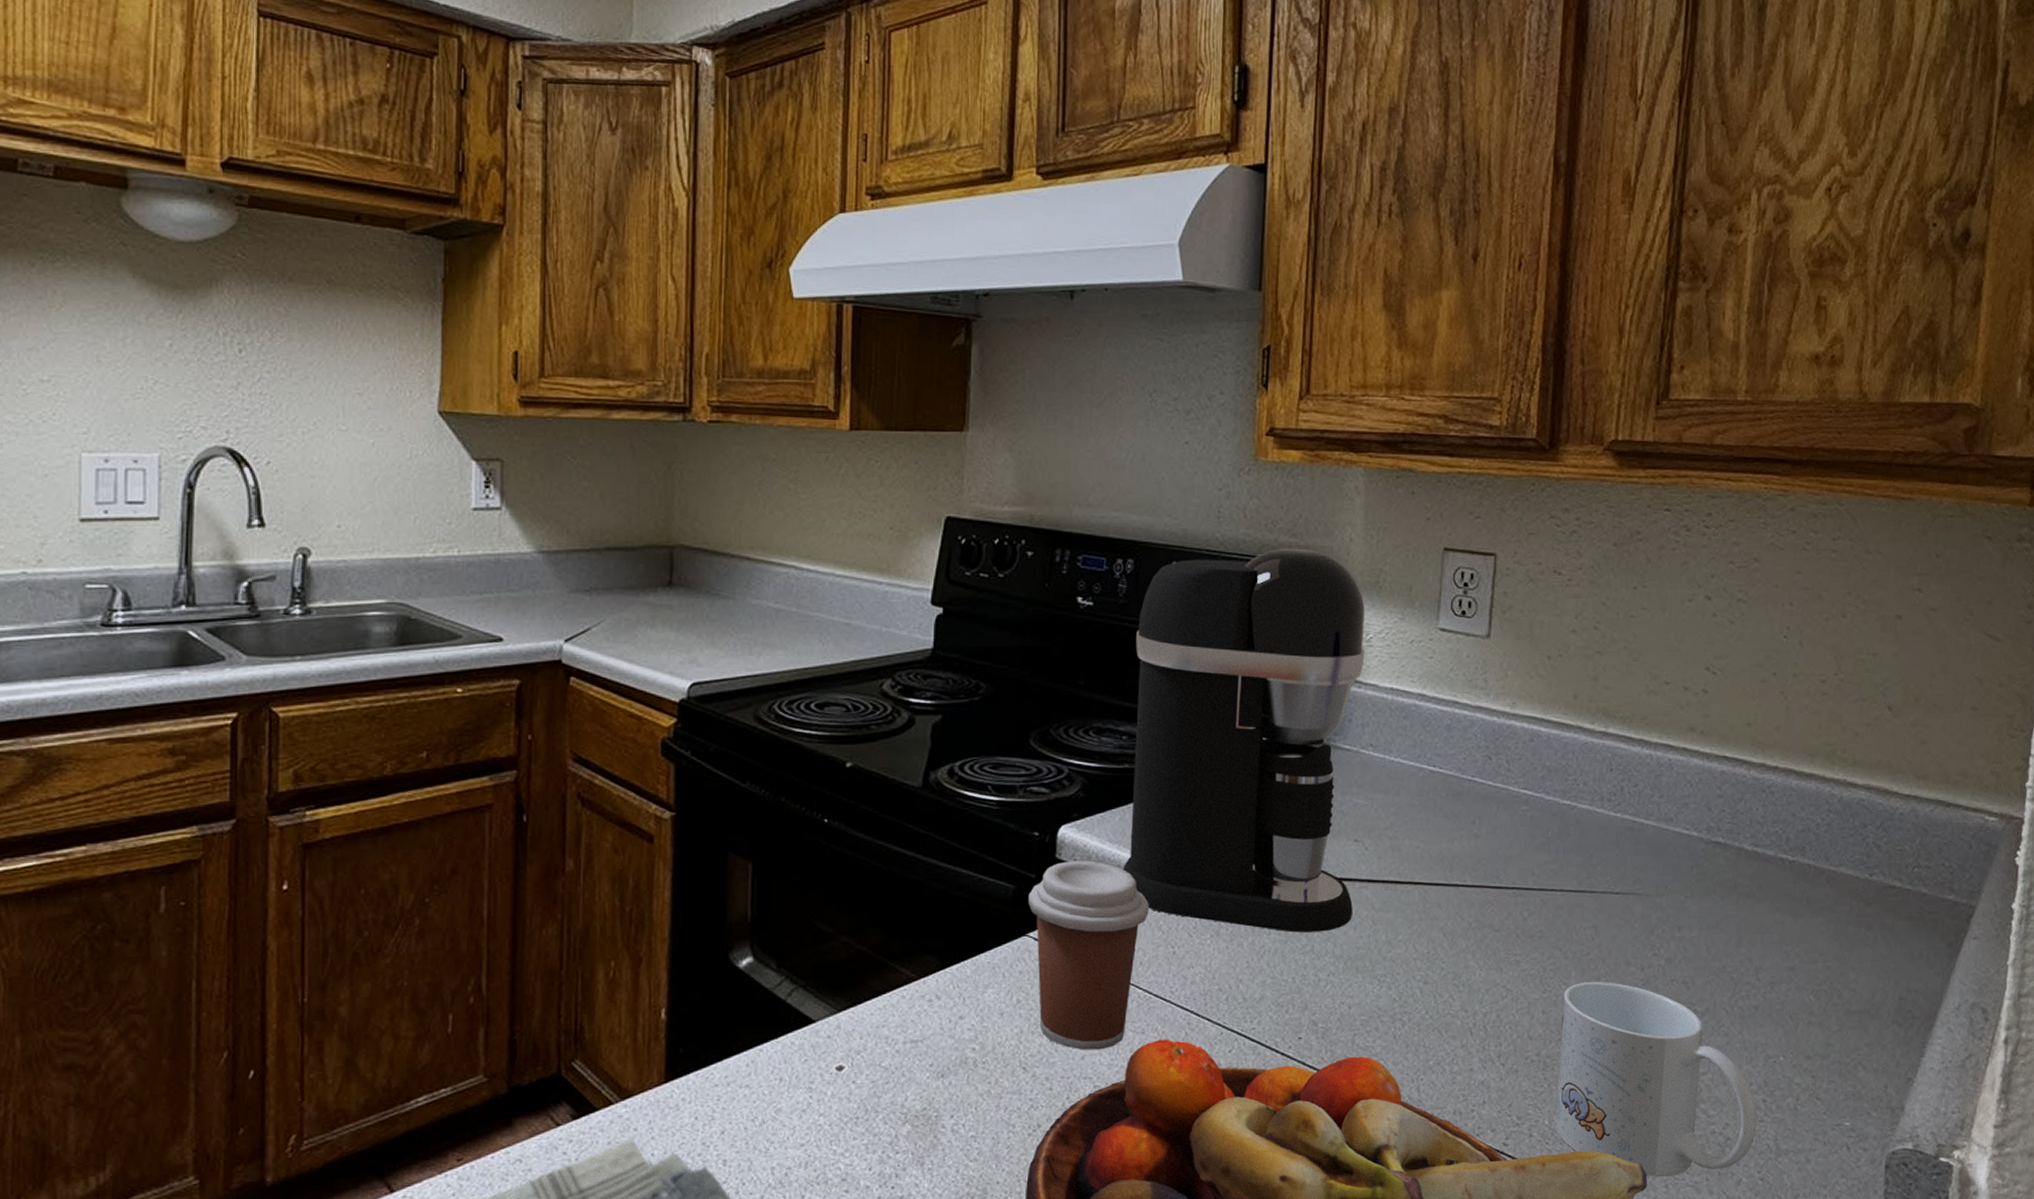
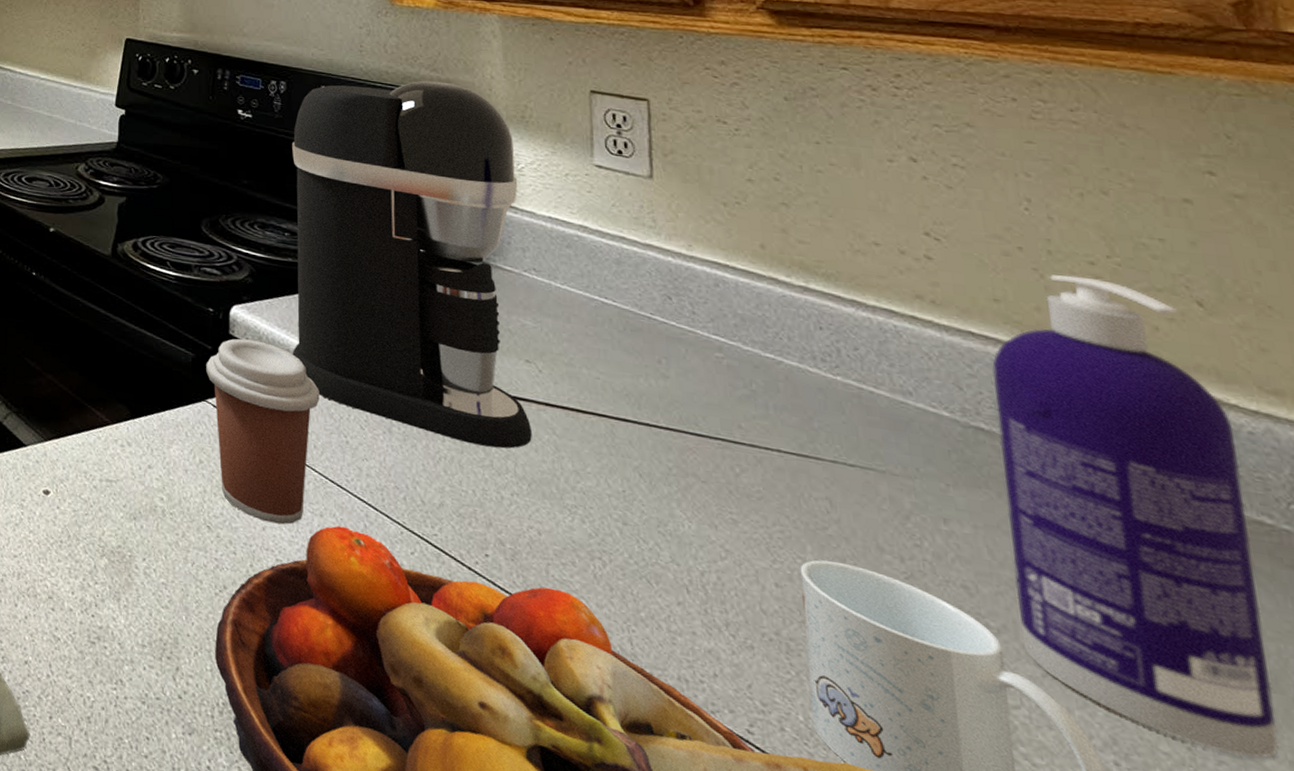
spray bottle: none [1718,694,1890,1074] -> present [992,275,1279,759]

